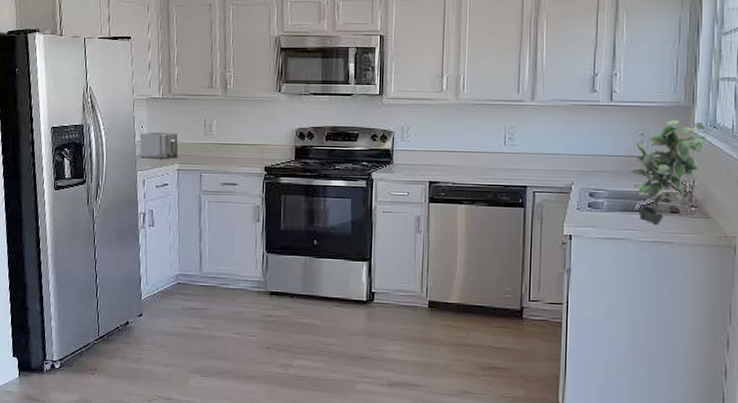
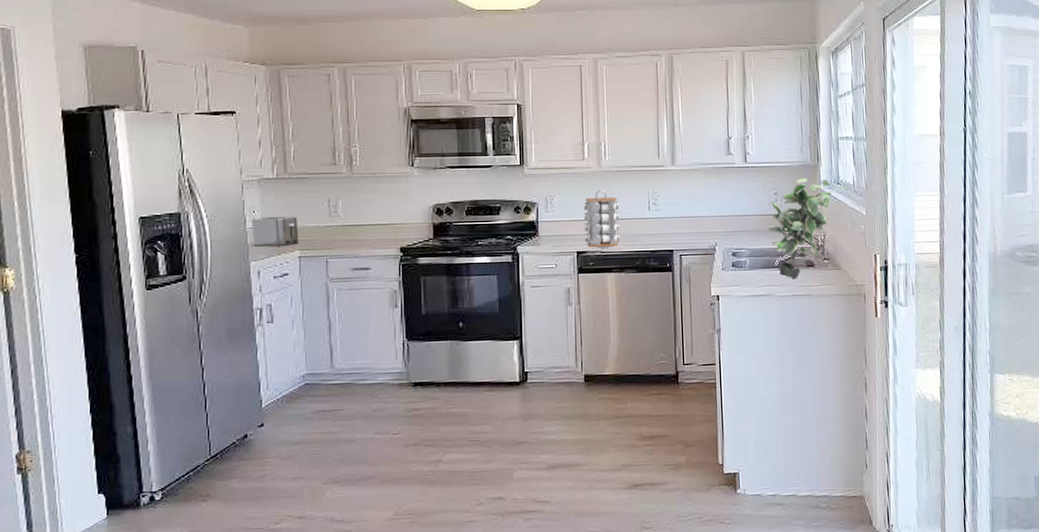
spice rack: none [437,121,474,180] -> present [583,189,620,248]

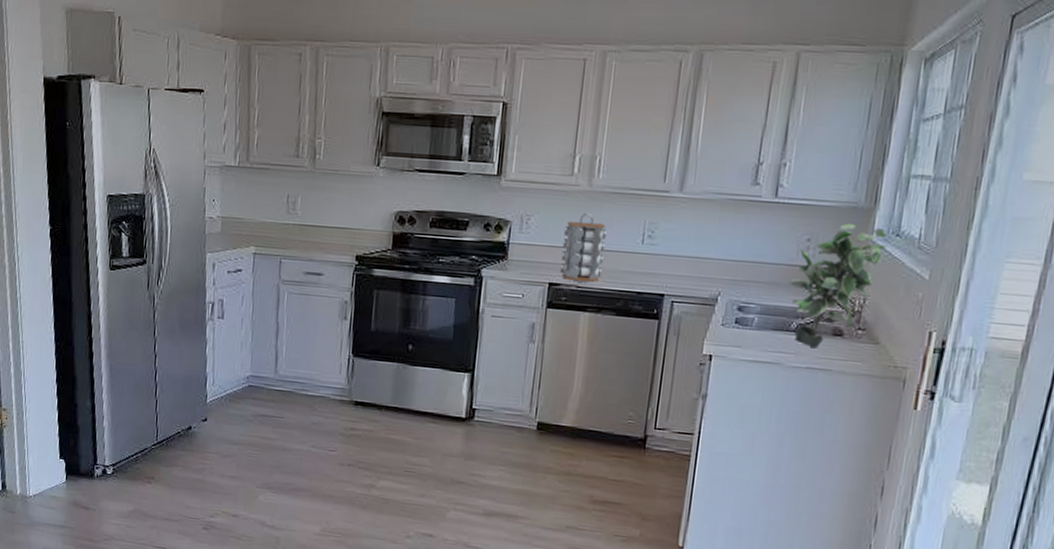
toaster: present [250,216,299,248] -> none [209,207,256,241]

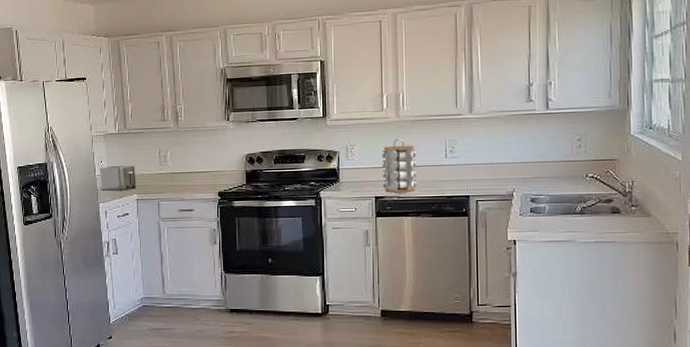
toaster: none [209,207,256,241] -> present [99,165,137,192]
potted plant: present [789,223,888,349] -> none [569,123,643,226]

